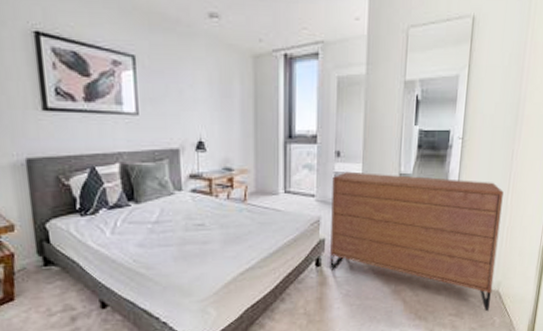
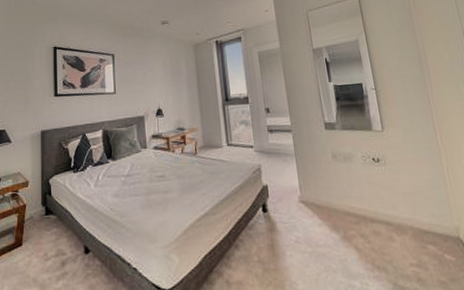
dresser: present [330,171,504,312] -> none [266,124,456,262]

